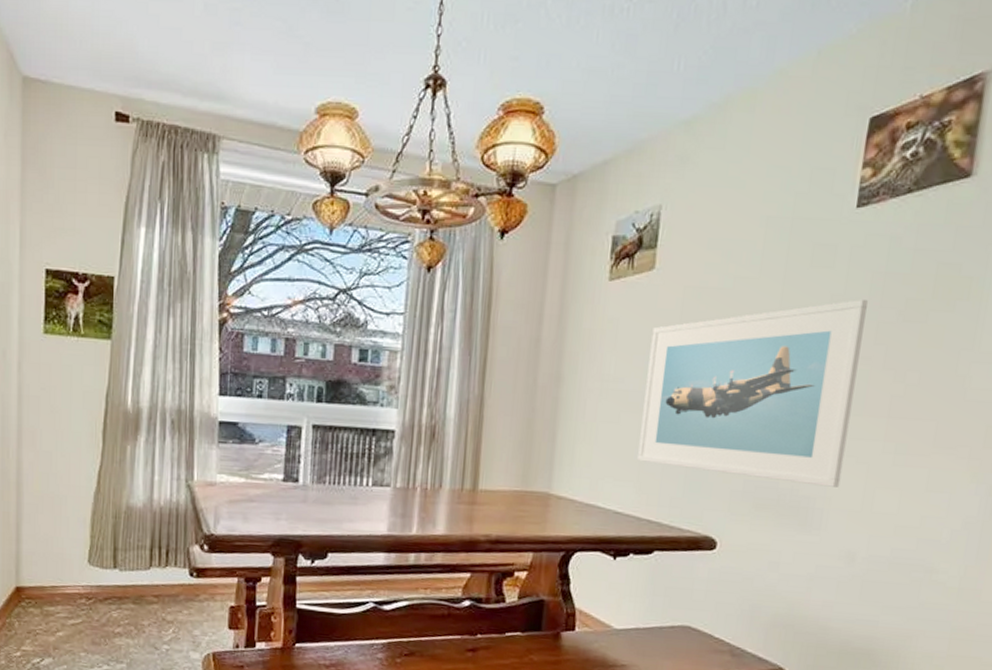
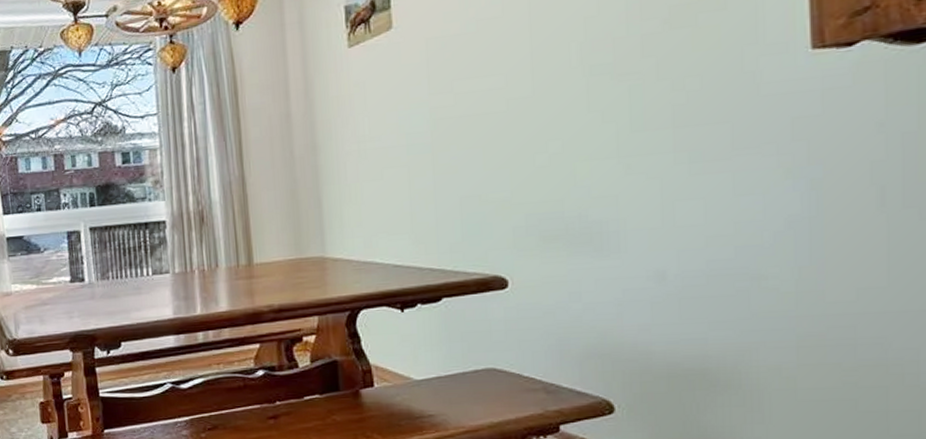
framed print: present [637,298,868,487] -> none [401,15,633,213]

